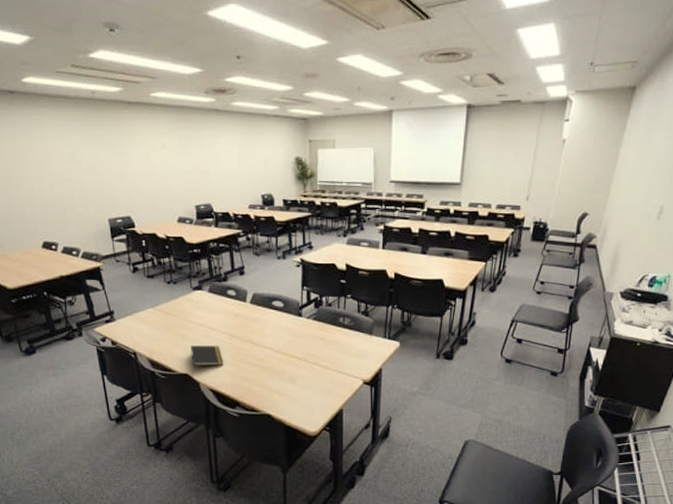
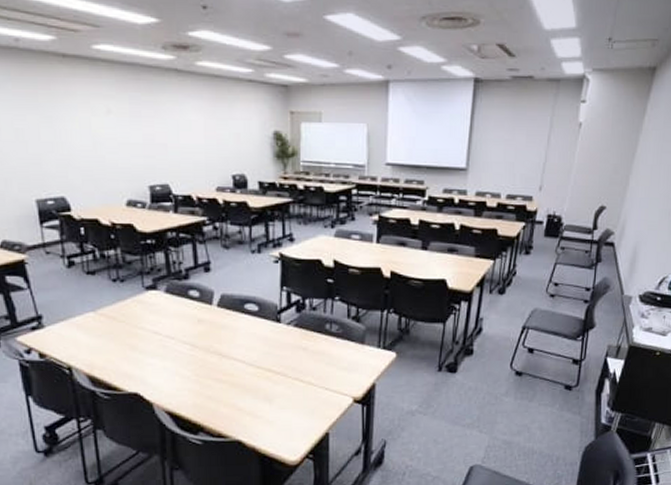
notepad: present [191,345,223,371] -> none [142,357,183,390]

